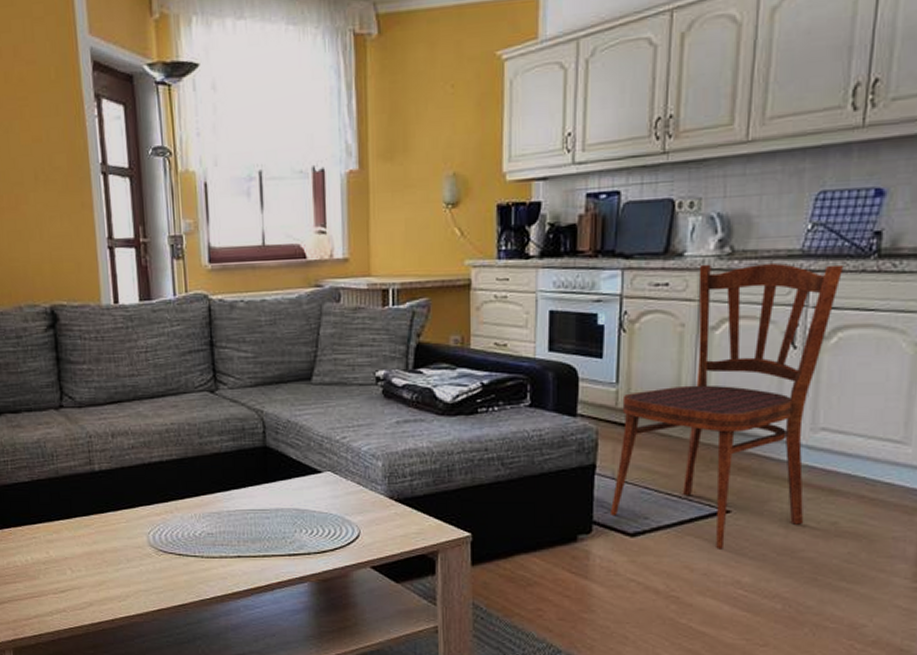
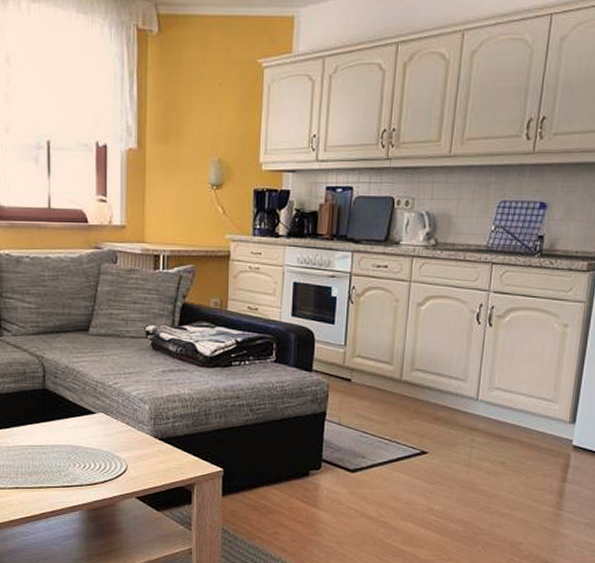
dining chair: present [609,262,845,549] -> none [335,252,517,483]

